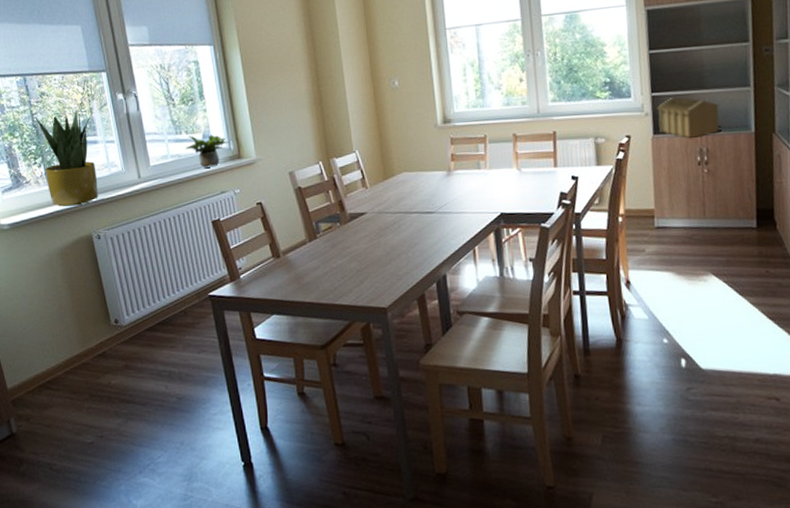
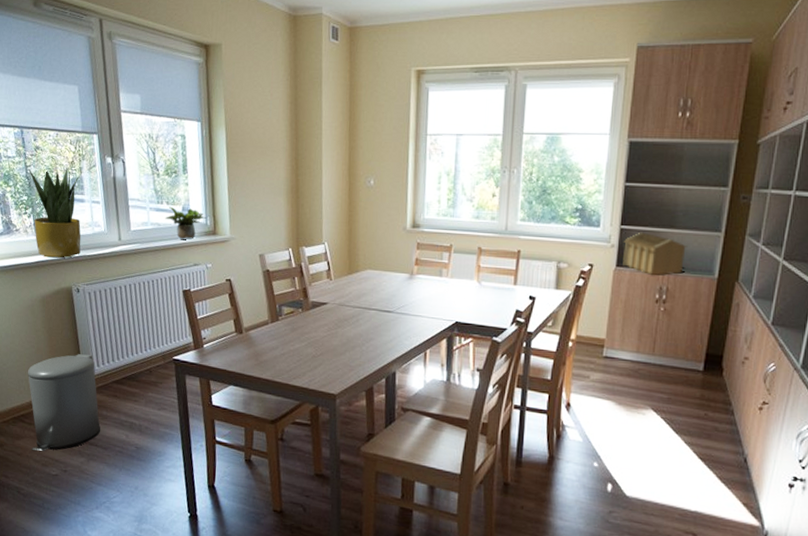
pedal bin: none [50,304,136,420] -> present [27,354,100,452]

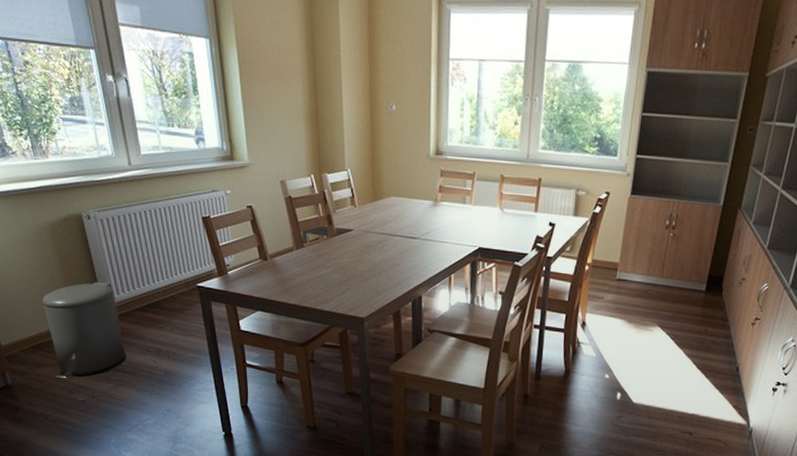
planter: present [27,167,82,258] -> none [18,84,87,183]
potted plant: present [165,206,207,240] -> none [178,129,222,165]
file organizer: present [623,232,688,276] -> none [637,161,697,204]

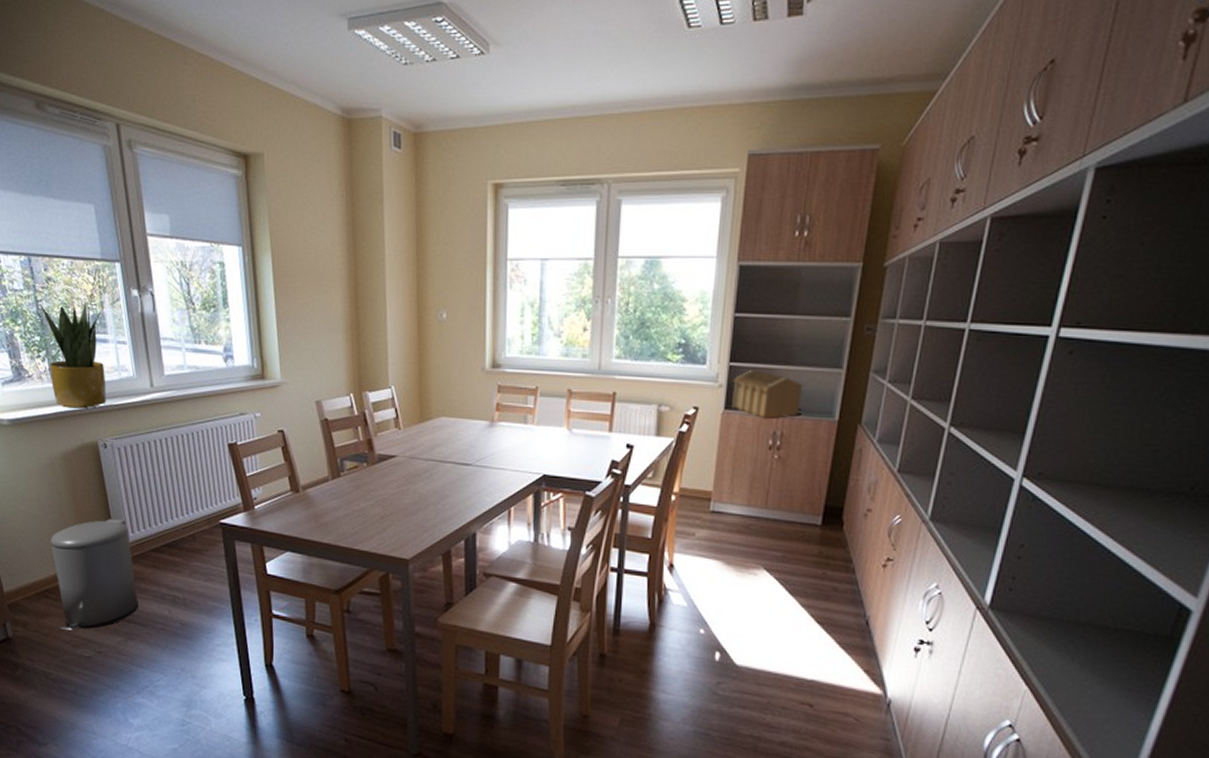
planter: none [18,84,87,183] -> present [38,302,106,408]
file organizer: none [637,161,697,204] -> present [732,369,805,420]

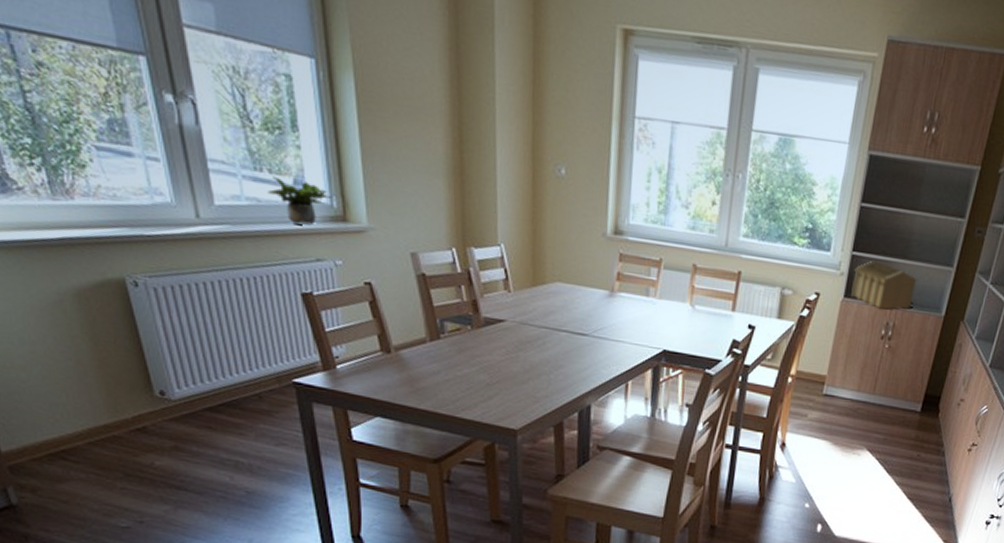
planter: present [38,302,106,408] -> none [26,93,134,236]
pedal bin: present [50,519,138,632] -> none [63,371,190,499]
potted plant: none [204,346,253,385] -> present [268,176,332,225]

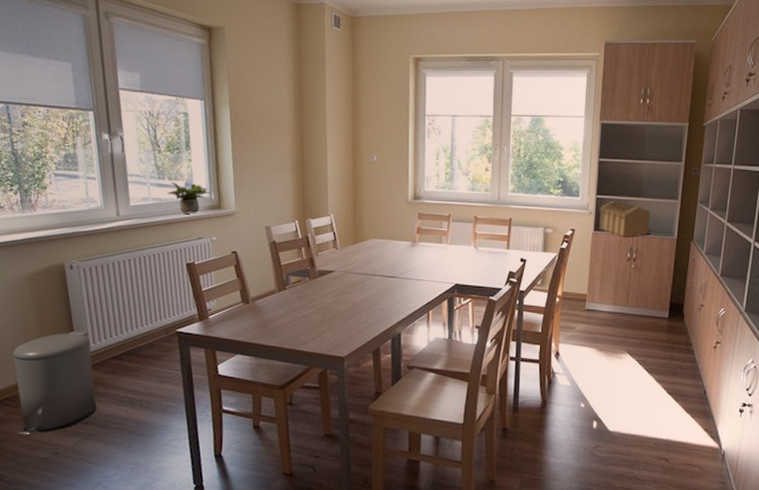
pedal bin: none [63,371,190,499] -> present [12,332,97,436]

